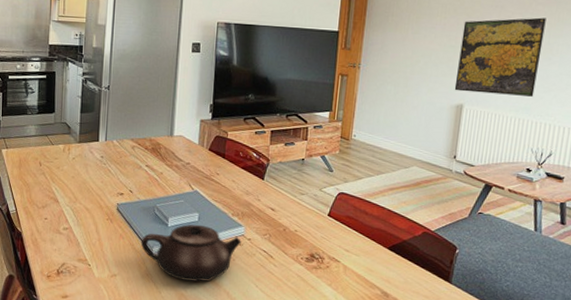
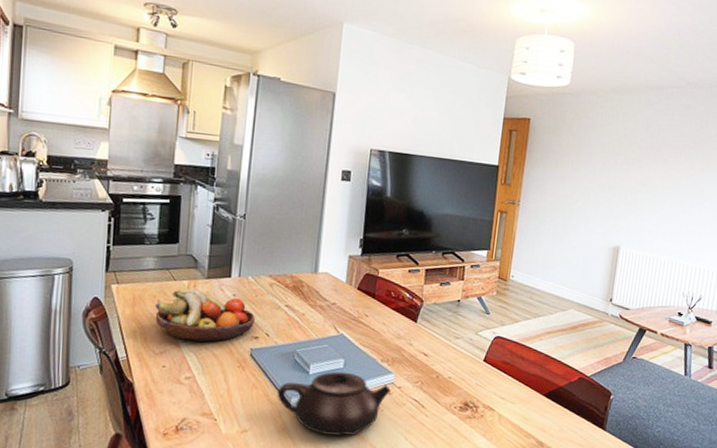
fruit bowl: none [37,152,120,198] -> present [154,289,255,342]
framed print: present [454,17,546,97] -> none [611,161,698,241]

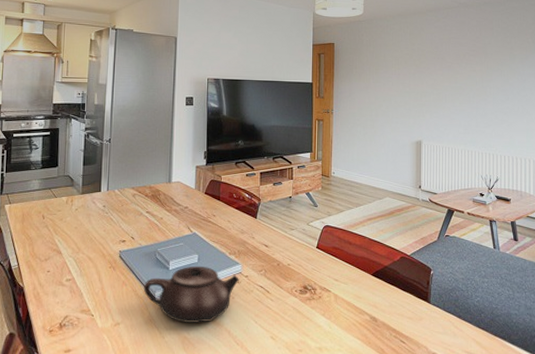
fruit bowl: present [154,289,255,342] -> none [40,204,122,248]

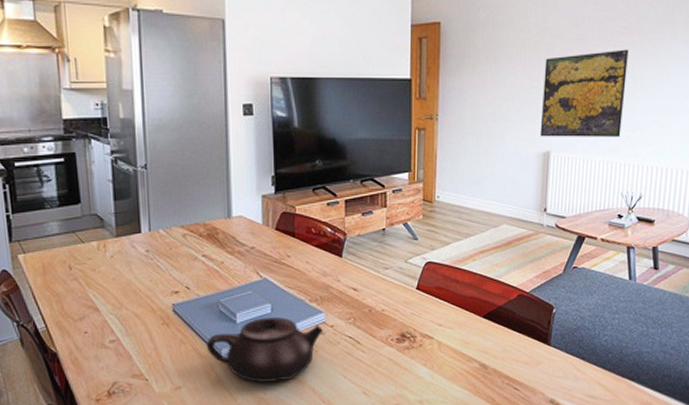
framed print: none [413,66,478,131] -> present [540,49,629,137]

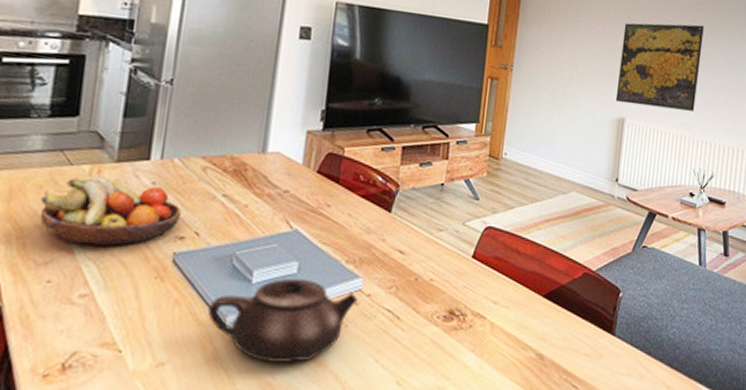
fruit bowl: none [66,250,172,303] -> present [39,176,181,246]

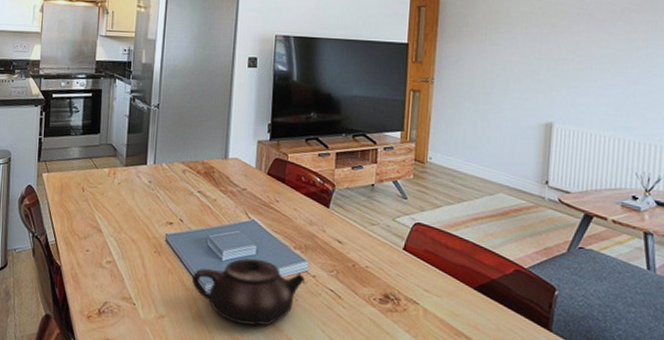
fruit bowl: present [39,176,181,246] -> none [79,176,169,228]
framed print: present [615,22,704,111] -> none [541,26,642,114]

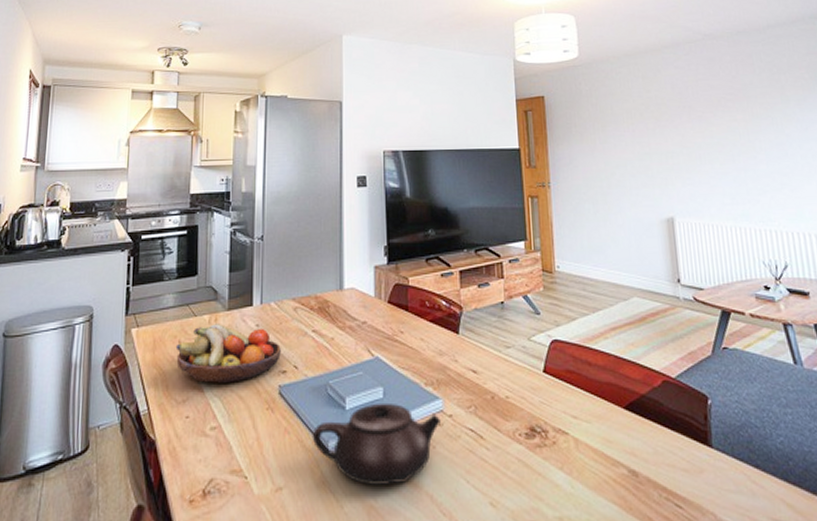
fruit bowl: none [79,176,169,228] -> present [175,324,281,383]

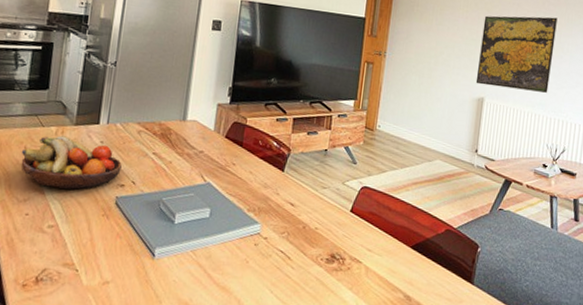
teapot: present [312,402,442,485] -> none [141,221,258,289]
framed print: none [653,114,749,203] -> present [475,15,558,93]

